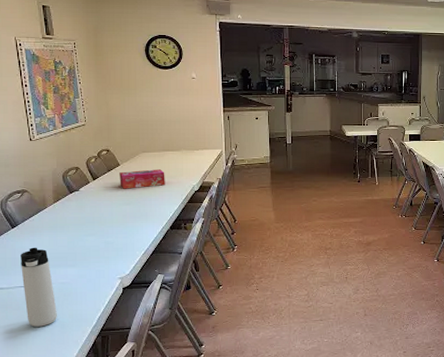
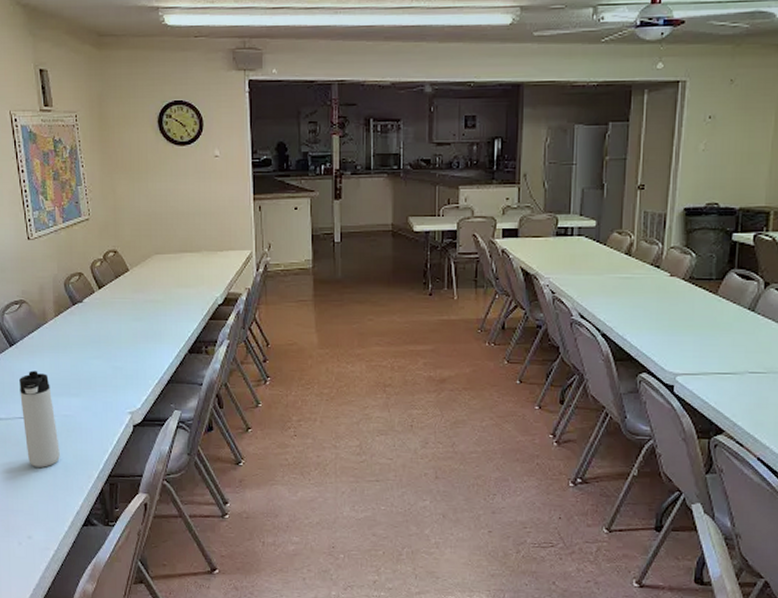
tissue box: present [119,169,165,189] -> none [129,276,183,301]

